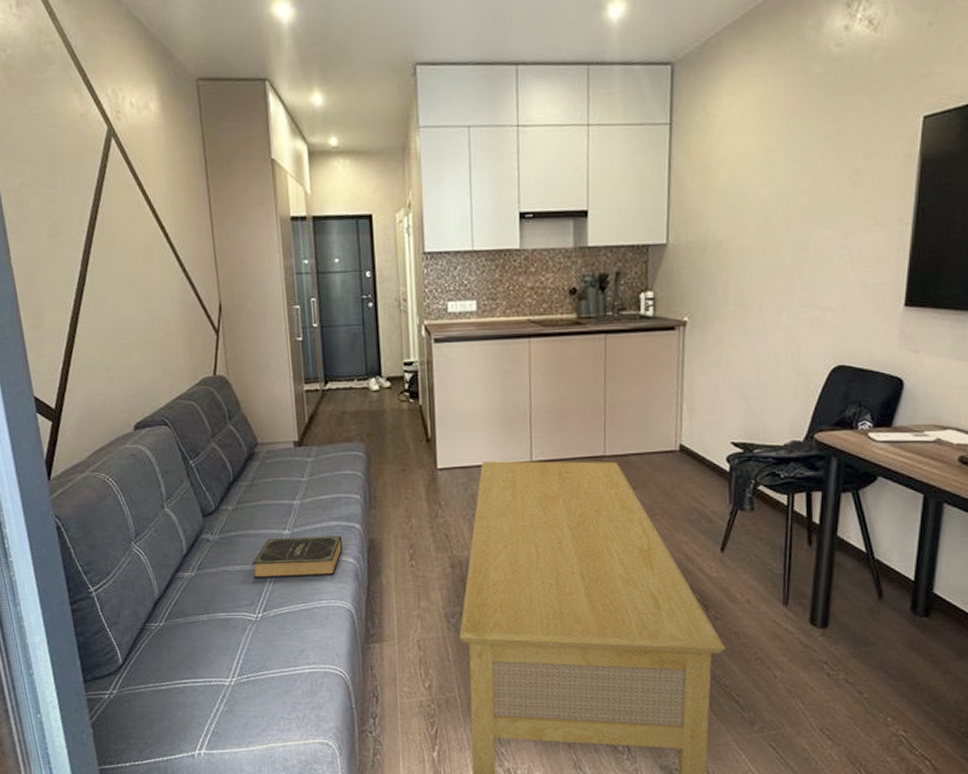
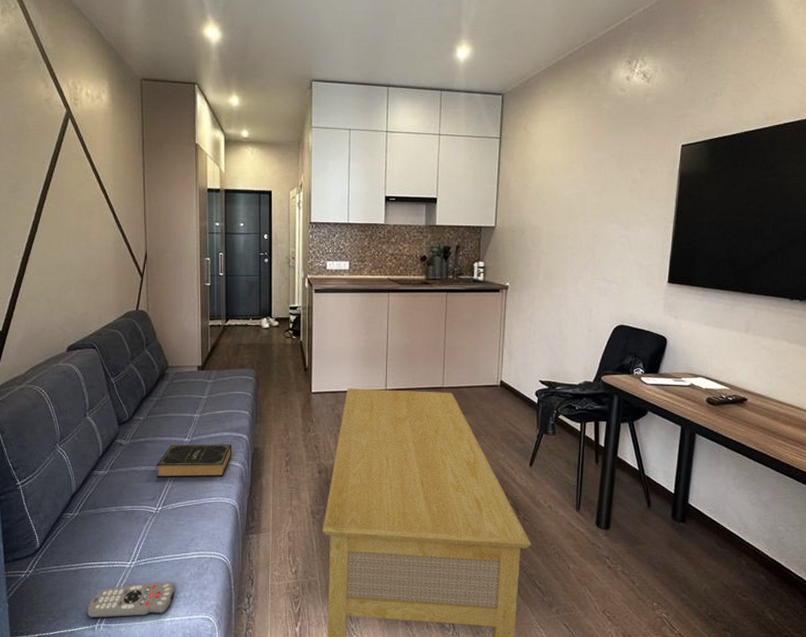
remote control: none [183,700,285,745] -> present [87,581,175,619]

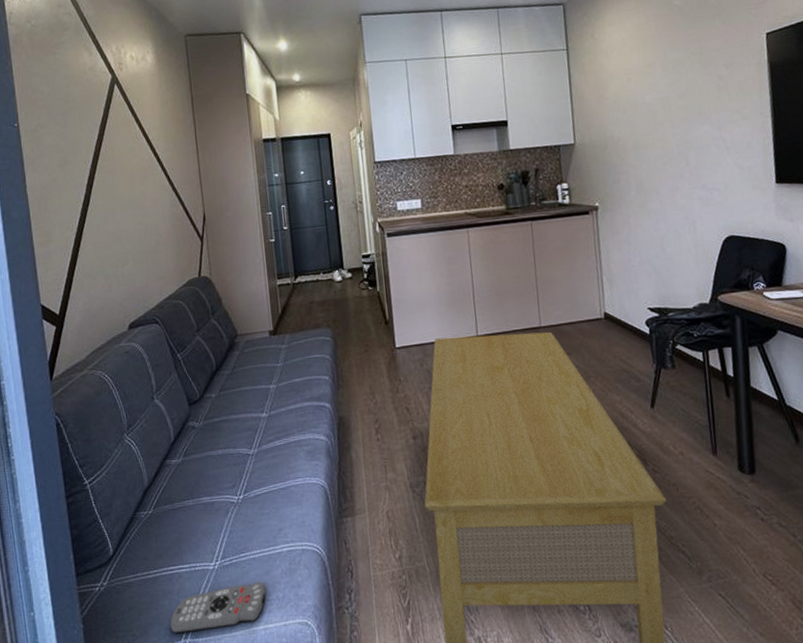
book: present [157,444,232,478] -> none [234,415,316,462]

